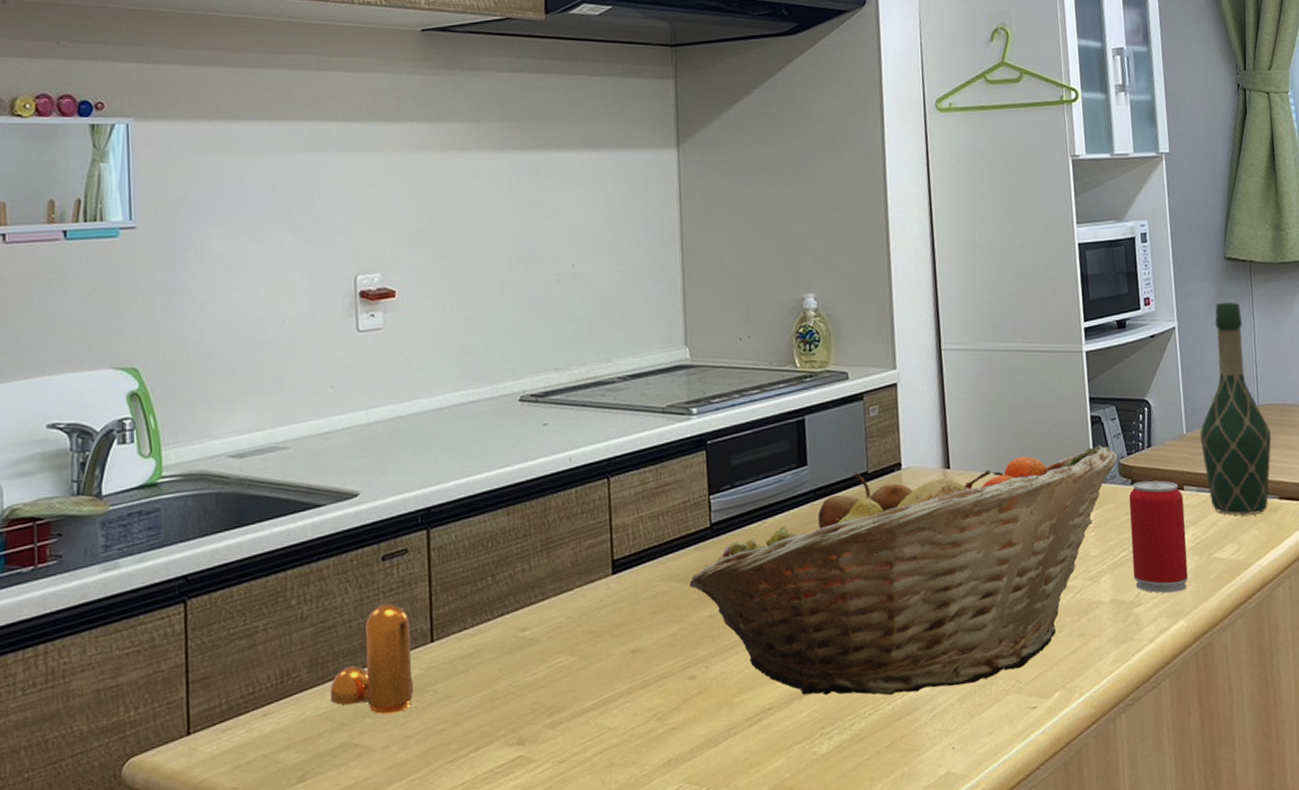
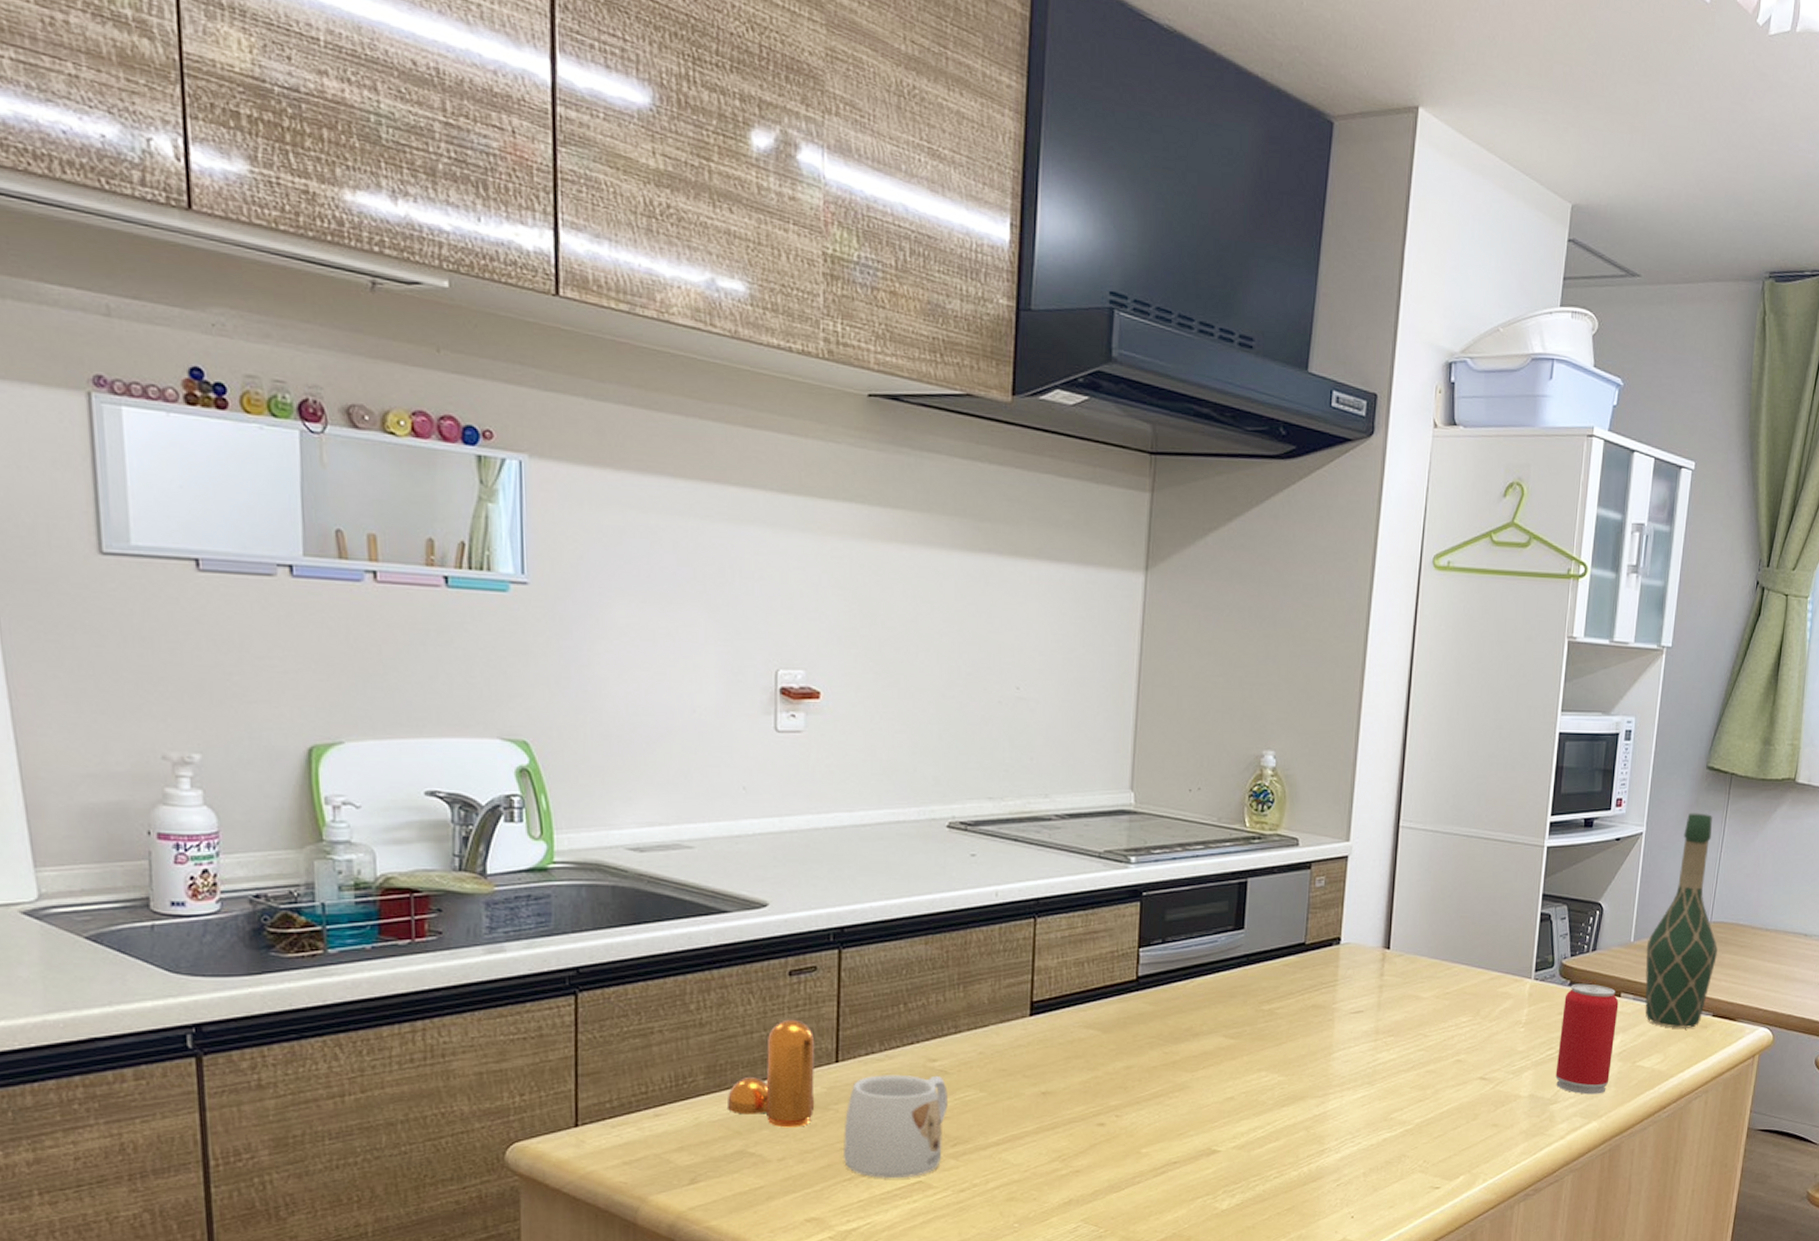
mug: none [443,644,542,757] -> present [842,1074,948,1178]
fruit basket: present [689,445,1118,696] -> none [1109,942,1561,1162]

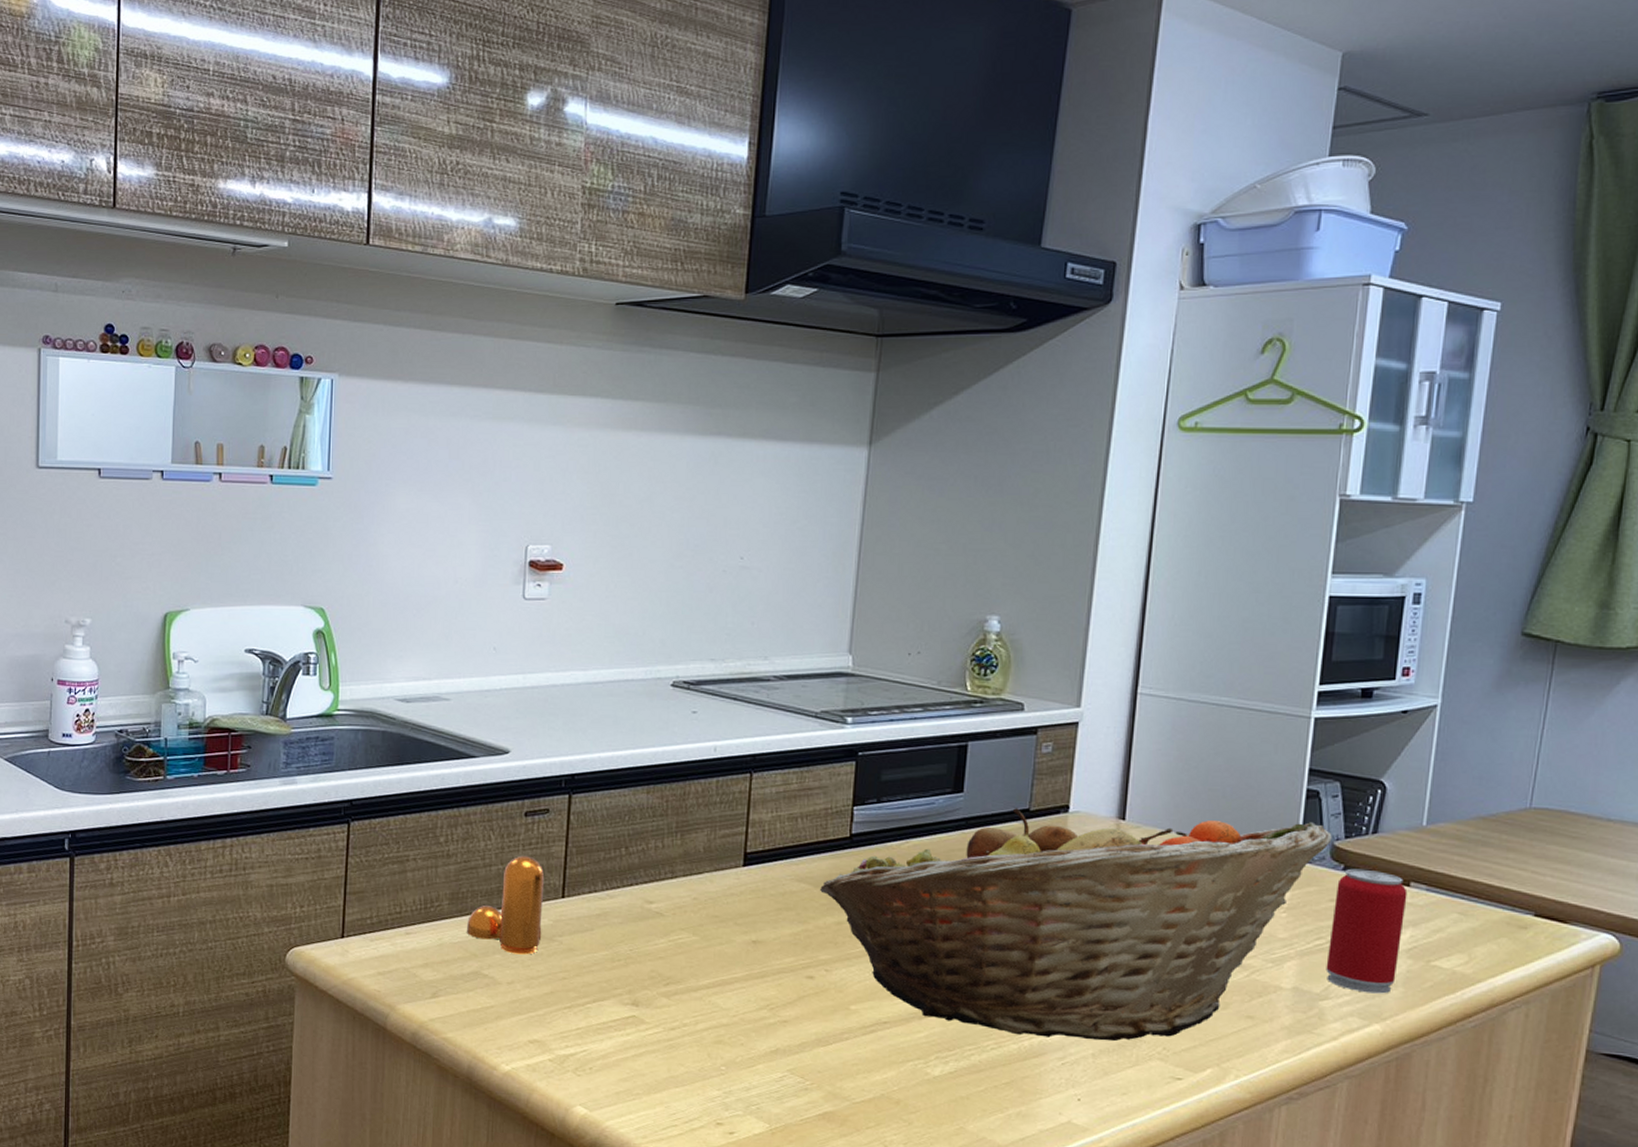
mug: present [842,1074,948,1178] -> none [564,912,663,1011]
fruit basket: none [1109,942,1561,1162] -> present [820,808,1332,1042]
wine bottle: present [1645,813,1718,1029] -> none [1442,684,1541,929]

